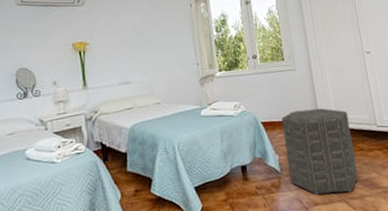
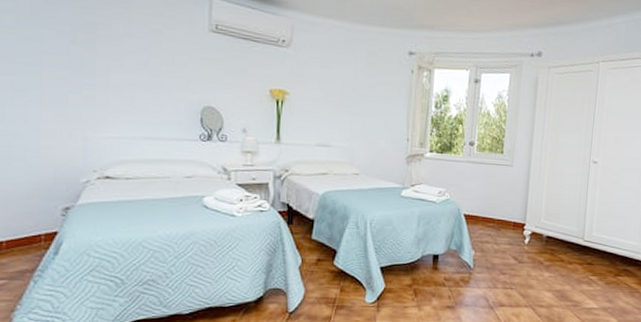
ottoman: present [281,108,358,195] -> none [481,209,557,300]

